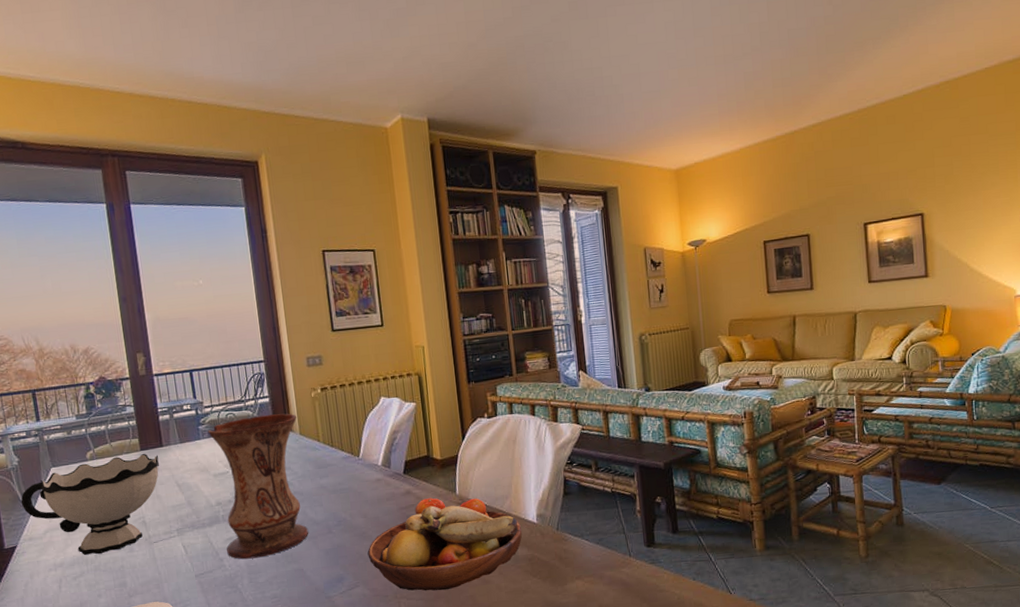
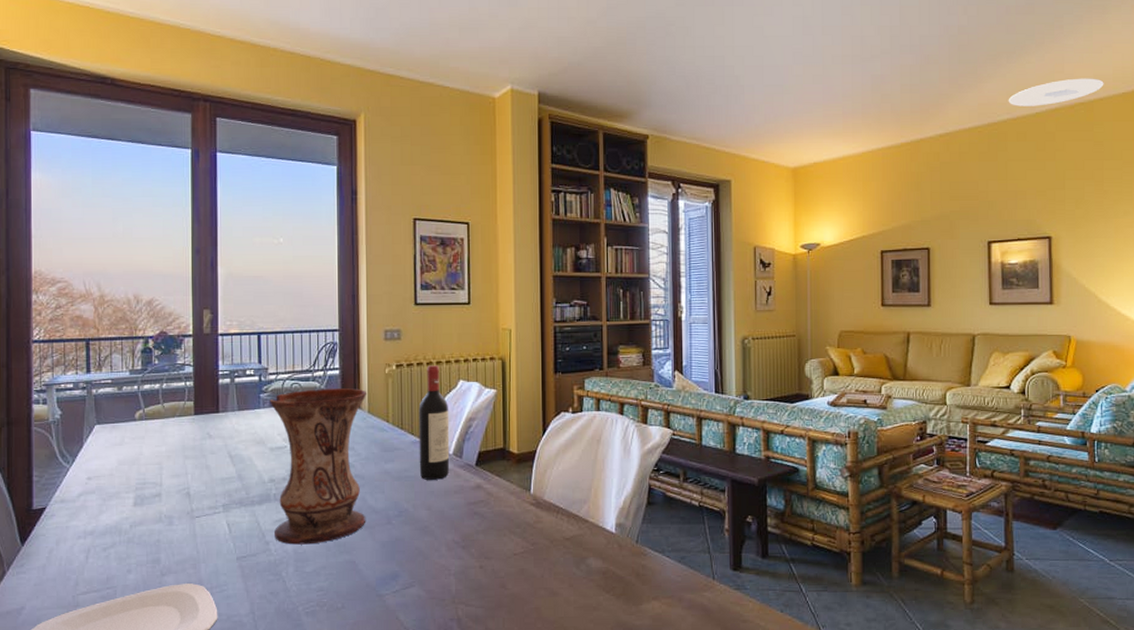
bowl: present [21,454,159,555] -> none [57,419,212,525]
wine bottle: none [345,385,380,491] -> present [418,365,450,480]
fruit bowl: present [367,498,523,591] -> none [427,495,599,599]
ceiling light: none [876,56,967,91] -> present [1008,78,1104,106]

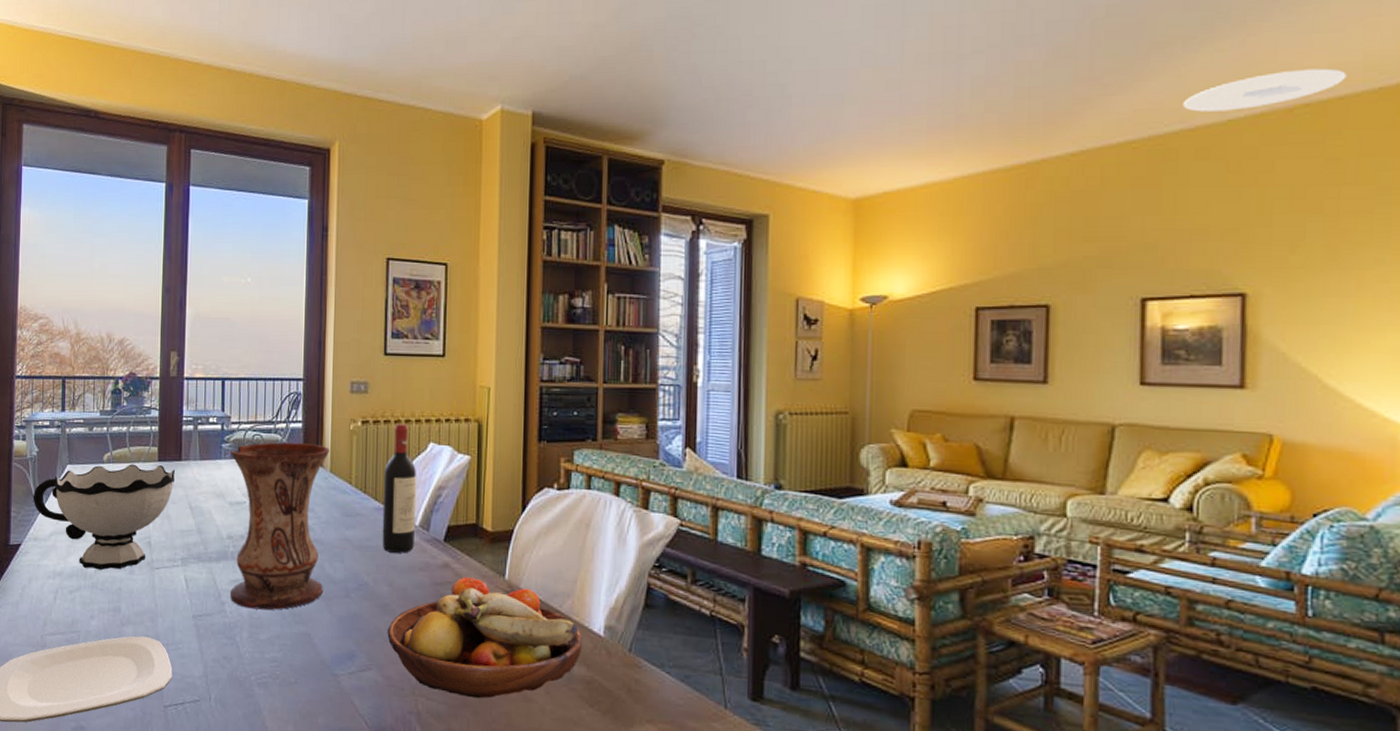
bowl: none [57,419,212,525] -> present [33,464,175,570]
fruit bowl: none [427,495,599,599] -> present [387,577,583,699]

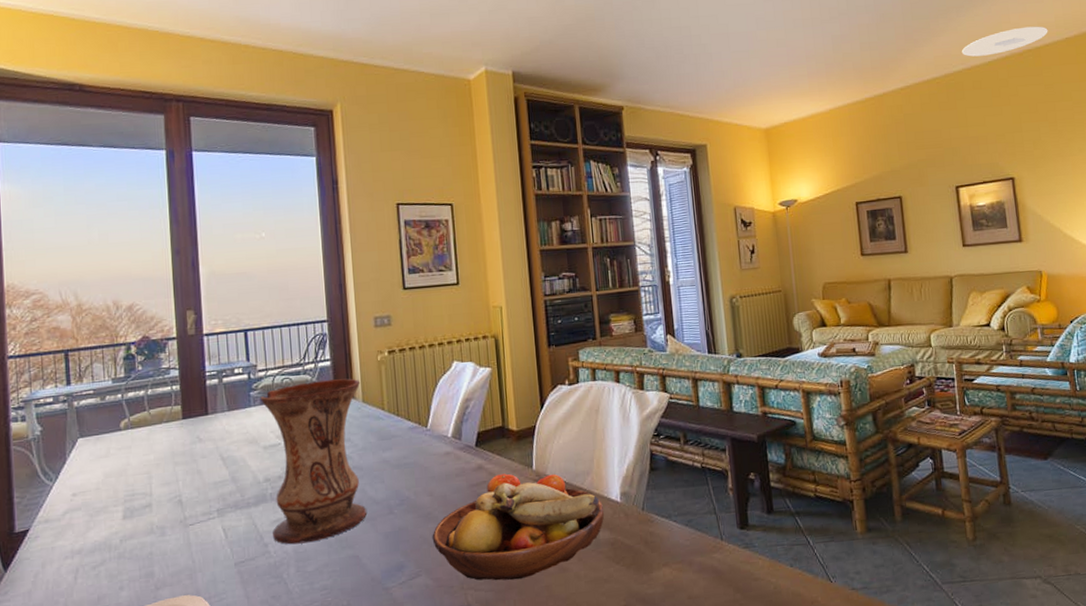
bowl: present [33,464,175,570] -> none [39,423,202,540]
wine bottle: present [382,424,416,553] -> none [414,348,449,466]

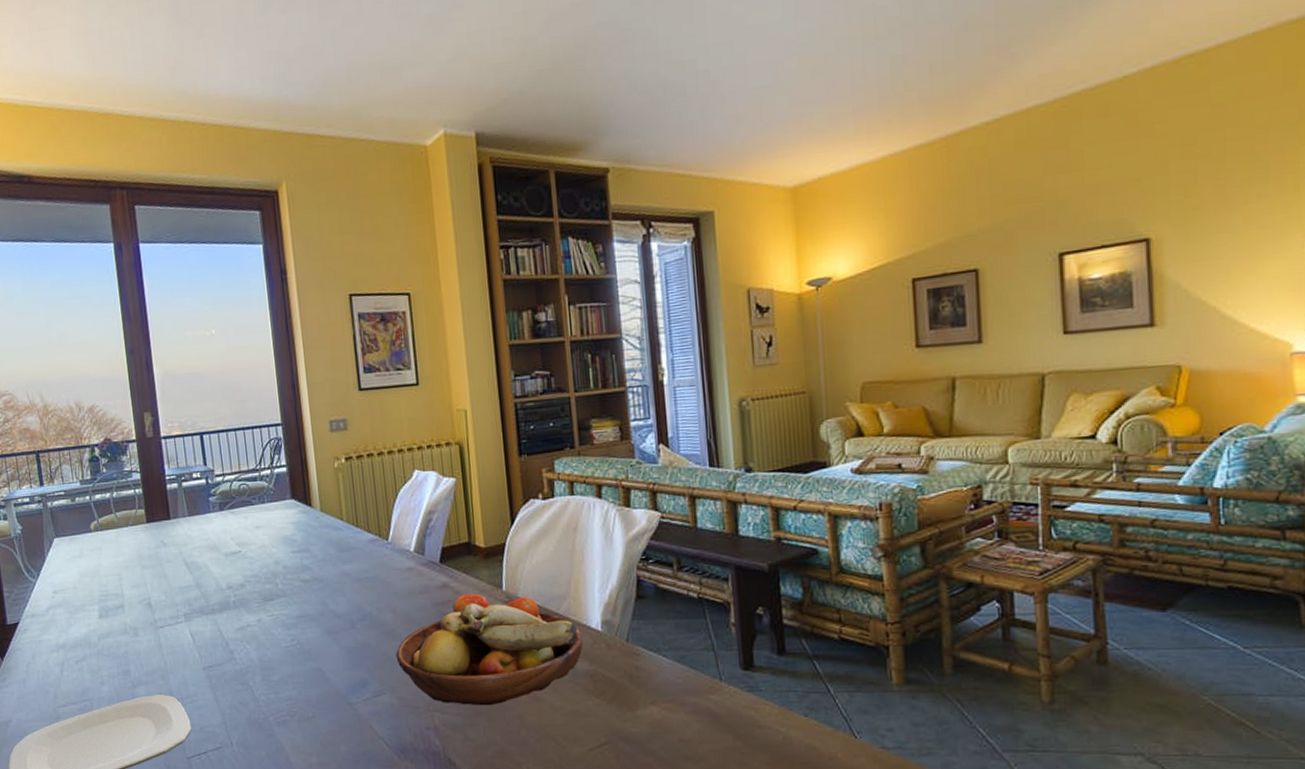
vase: present [260,378,366,545] -> none [219,486,328,653]
ceiling light: present [961,26,1048,57] -> none [1082,18,1224,72]

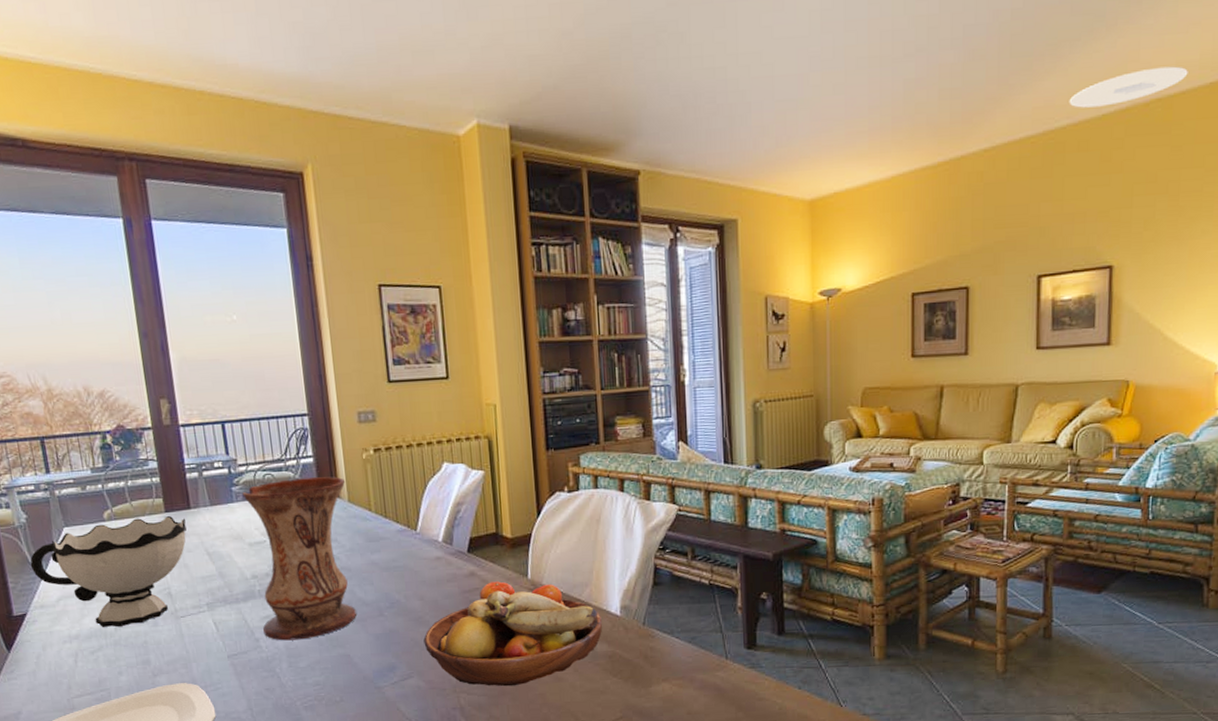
bowl: none [23,527,166,637] -> present [30,516,187,627]
vase: none [219,486,328,653] -> present [242,476,356,641]
ceiling light: none [1082,18,1224,72] -> present [1069,66,1188,108]

